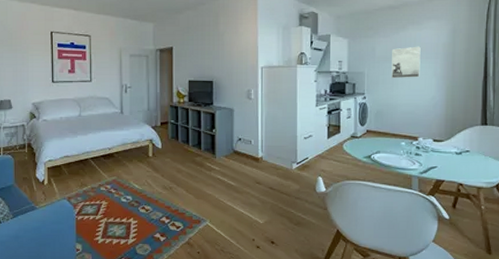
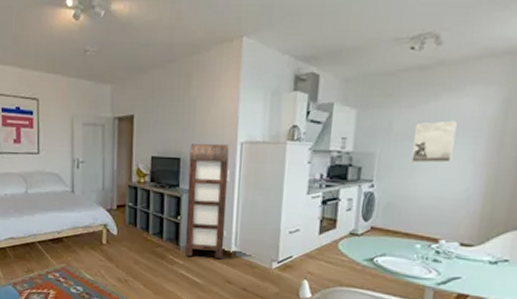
bookshelf: none [220,68,253,163] -> present [185,143,229,258]

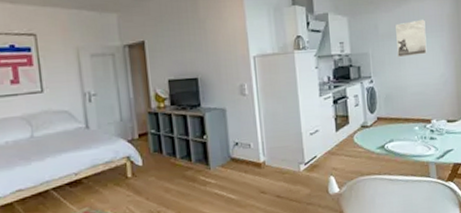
bookshelf: present [185,143,229,258] -> none [206,59,254,174]

